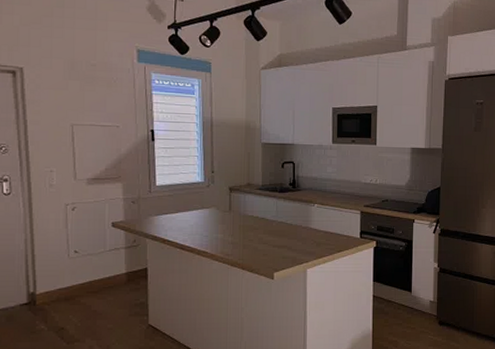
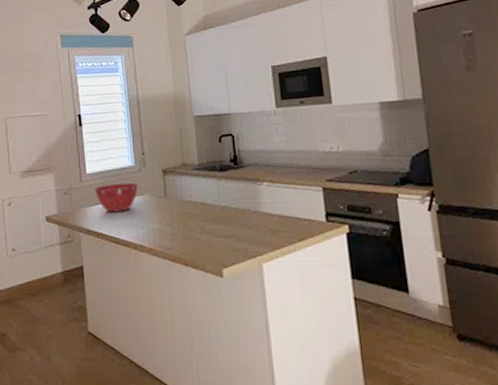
mixing bowl: none [163,196,205,222] -> present [94,182,138,213]

